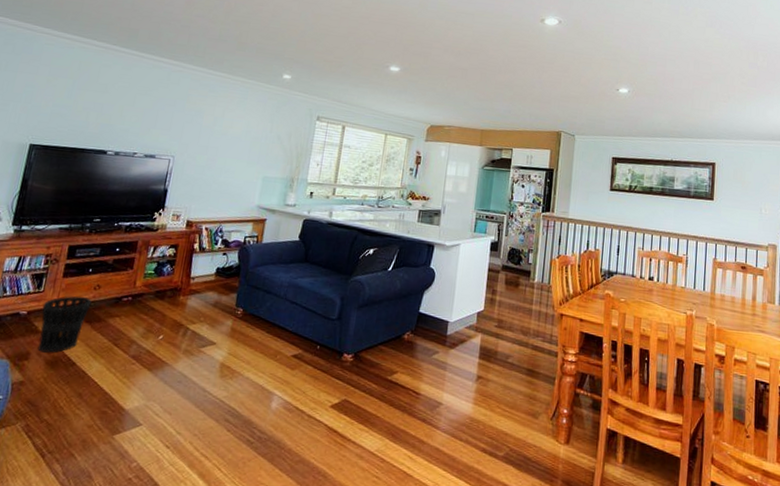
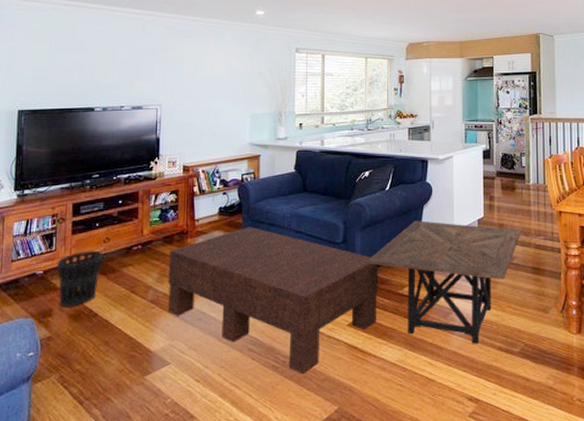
coffee table: none [149,291,371,454] -> present [168,226,379,375]
side table: none [360,305,521,443] -> present [368,221,522,344]

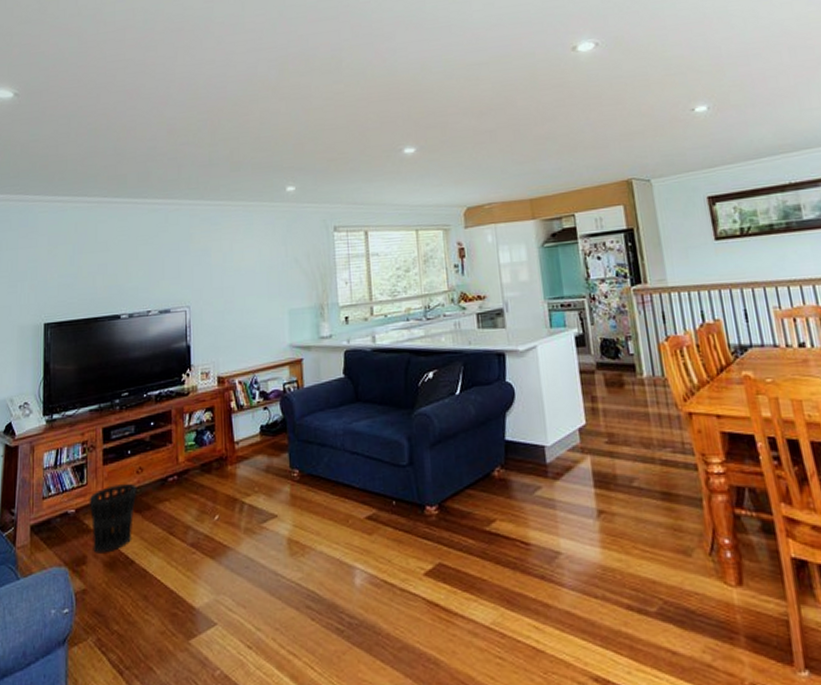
coffee table: present [168,226,379,375] -> none [208,448,460,641]
side table: present [368,221,522,344] -> none [442,432,640,601]

